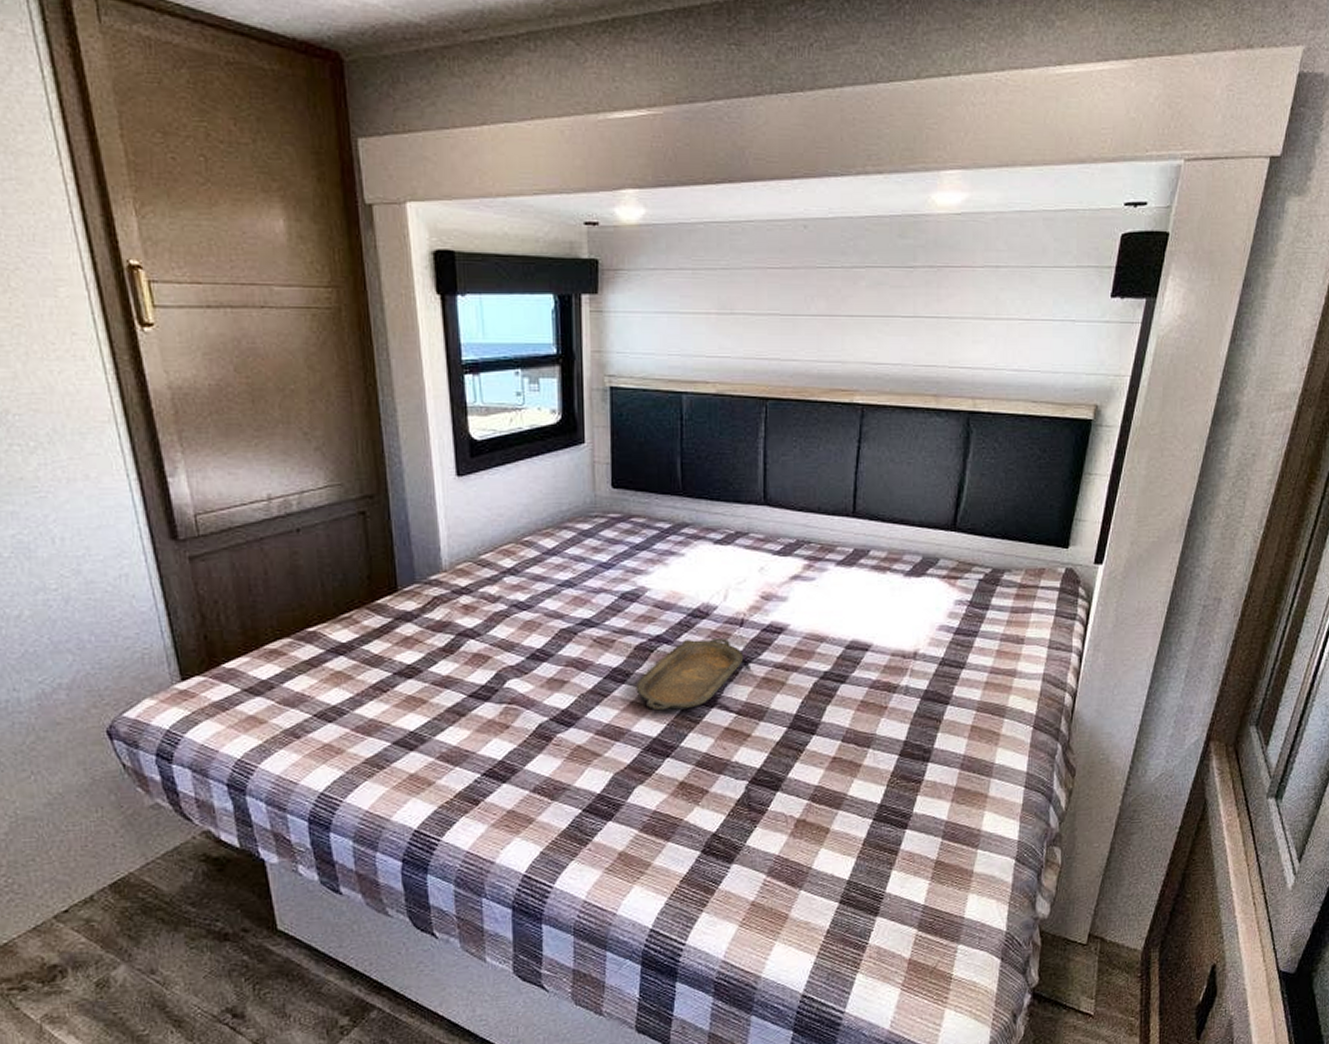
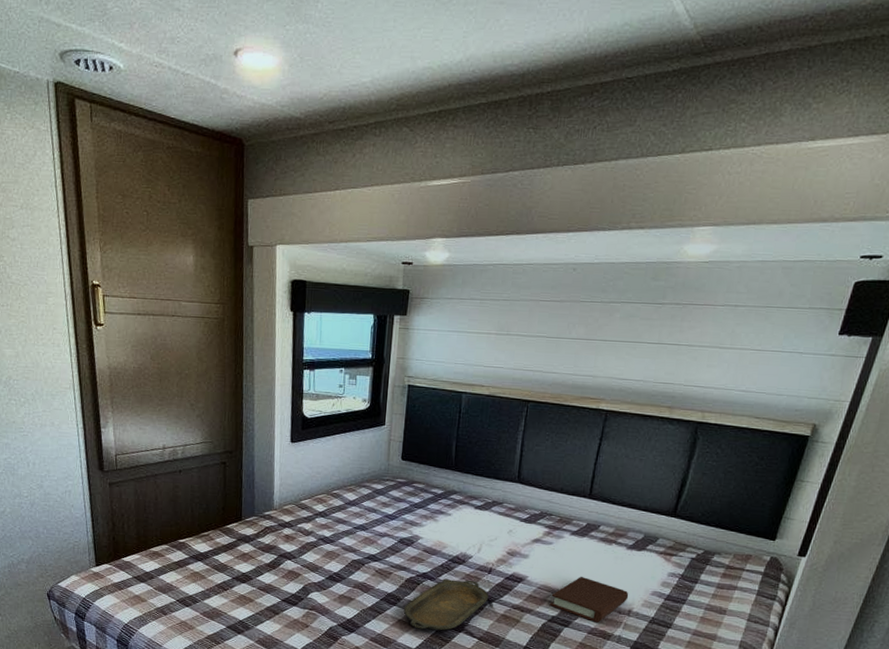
book: none [819,617,912,673] -> present [549,577,629,622]

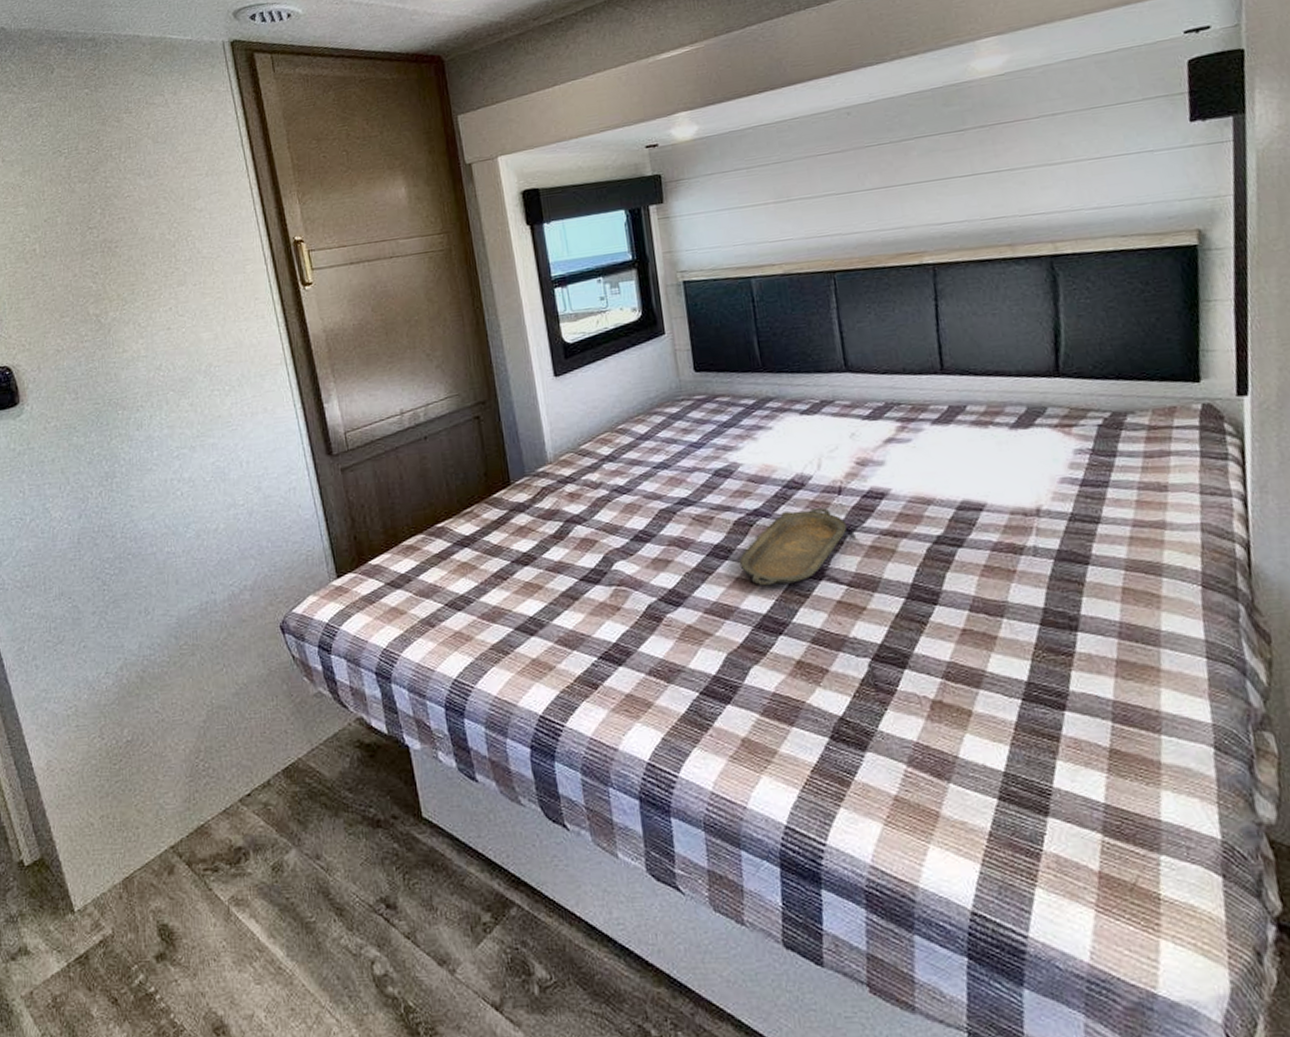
book: present [549,577,629,622] -> none [928,476,1031,534]

